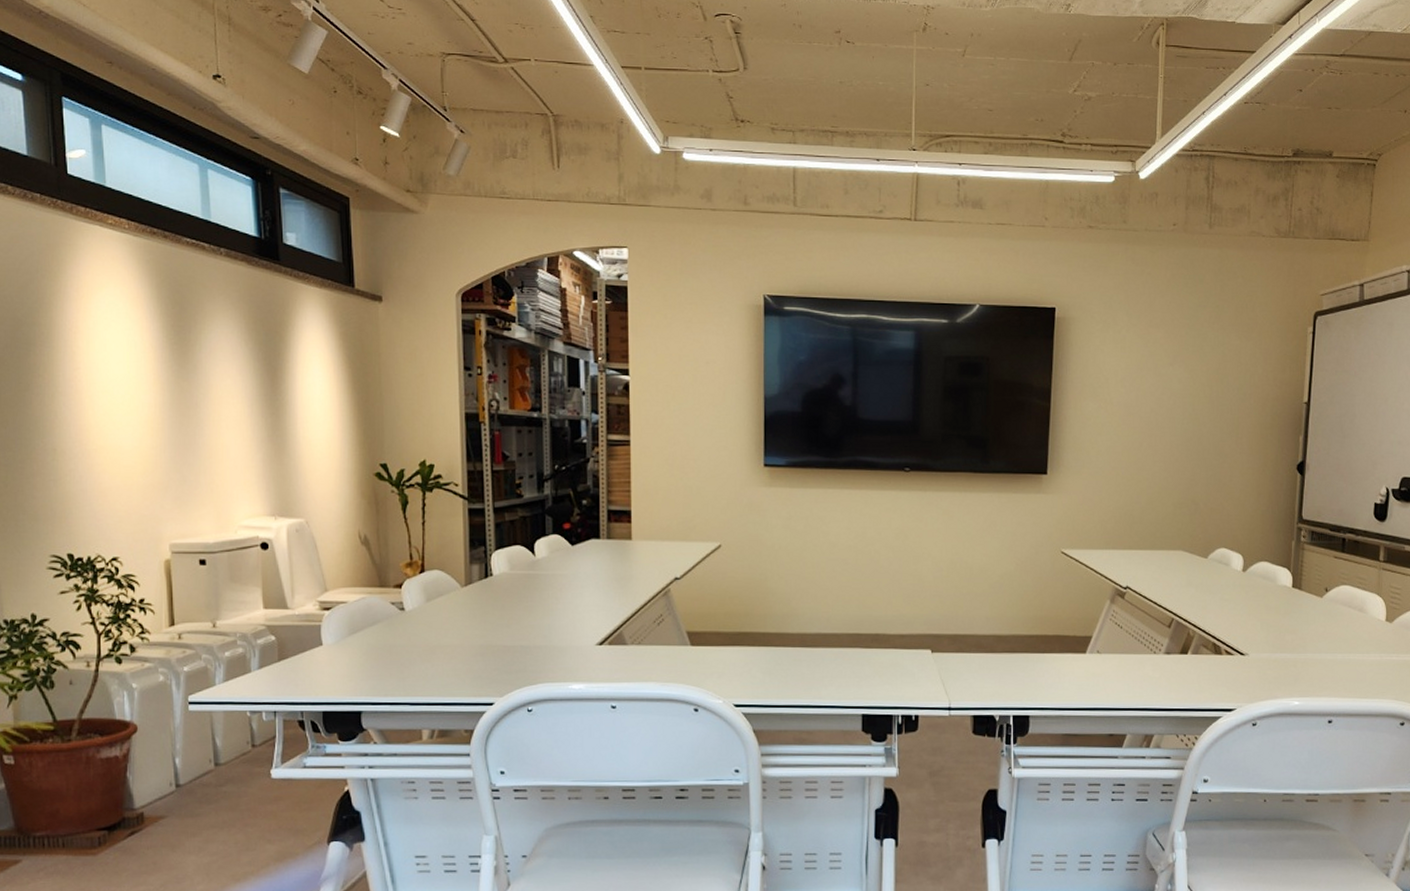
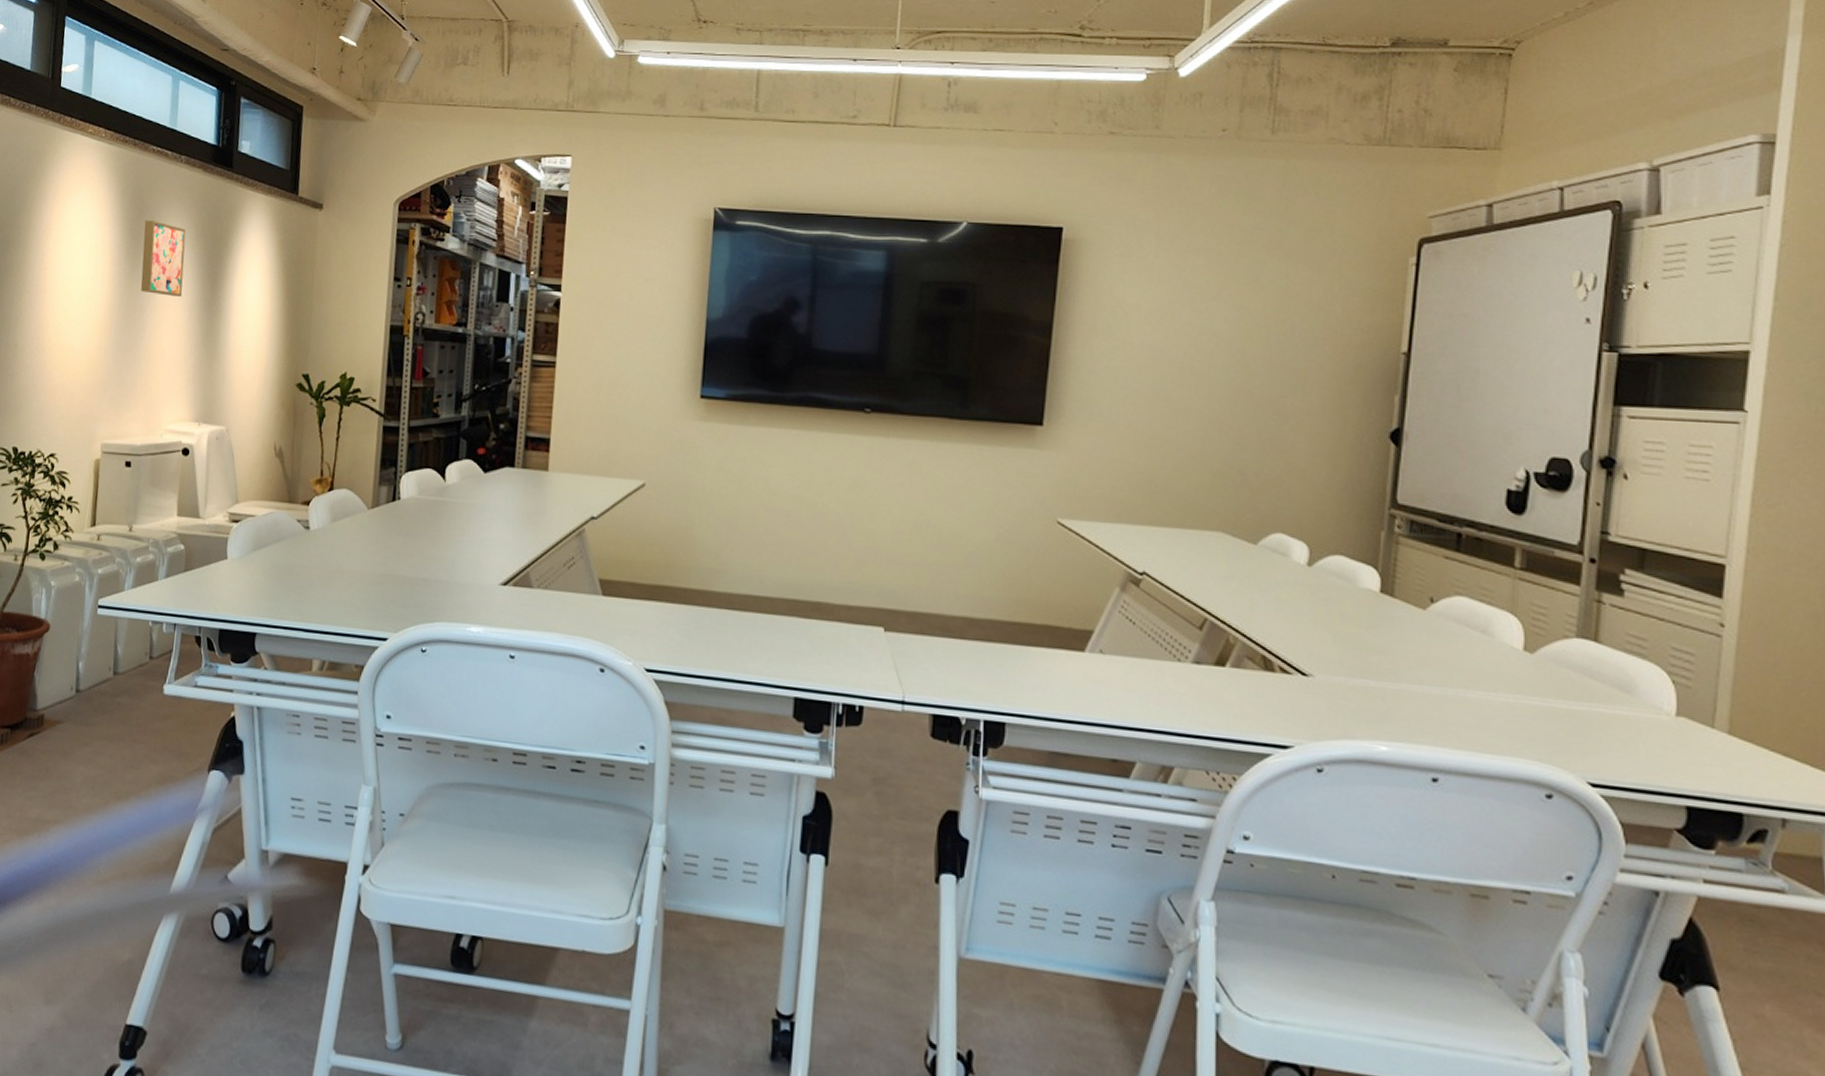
wall art: none [187,315,240,393] -> present [140,219,186,298]

